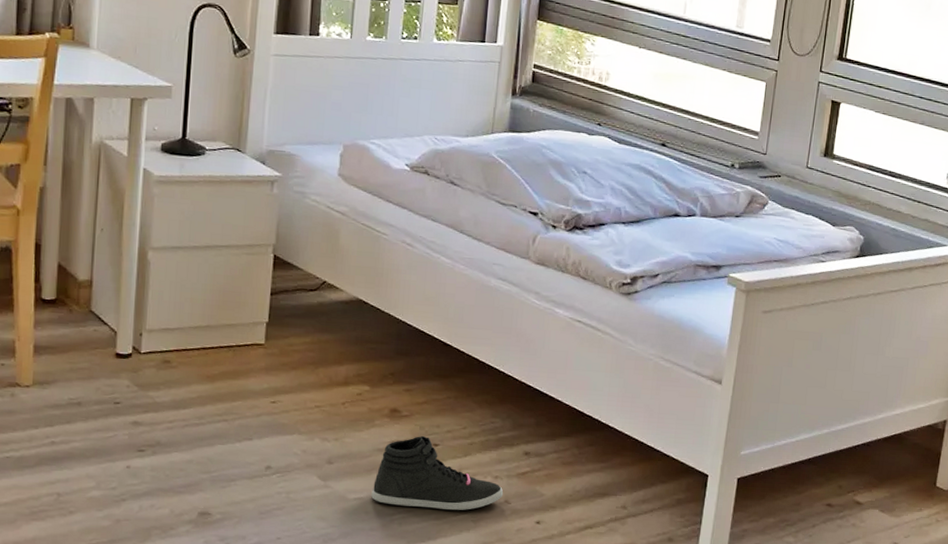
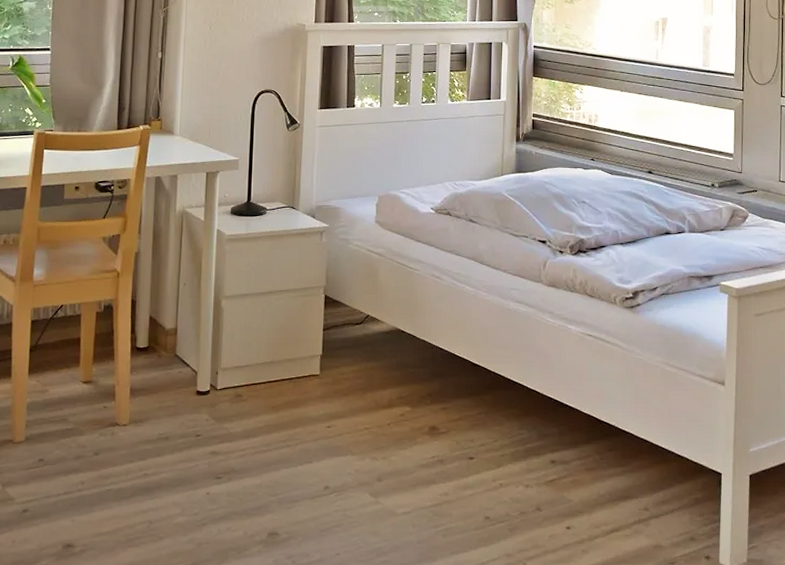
sneaker: present [371,436,504,510] -> none [417,451,535,519]

